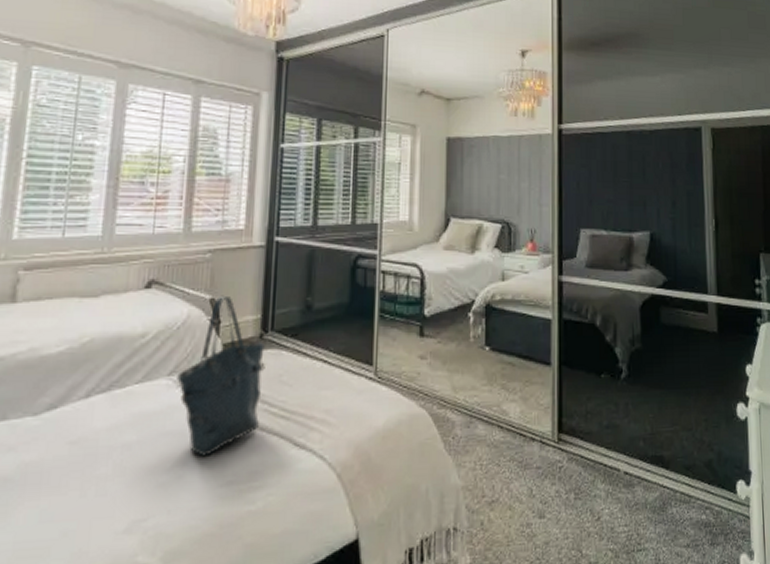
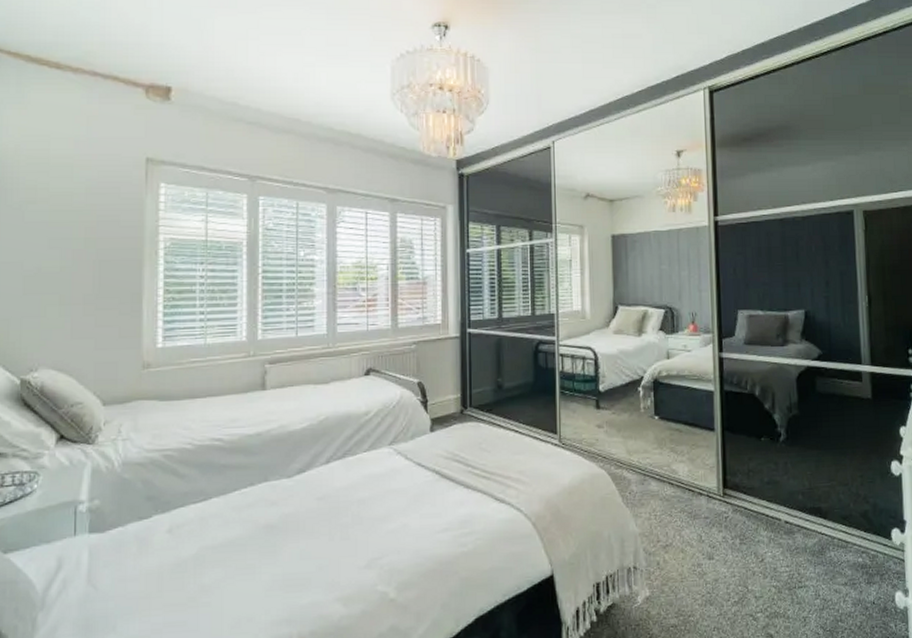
tote bag: present [176,295,265,457] -> none [396,379,467,509]

